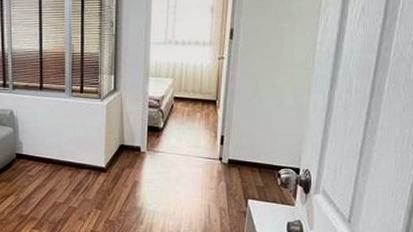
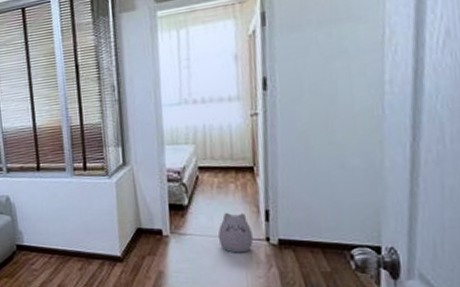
plush toy: none [183,135,211,169] -> present [217,212,254,253]

